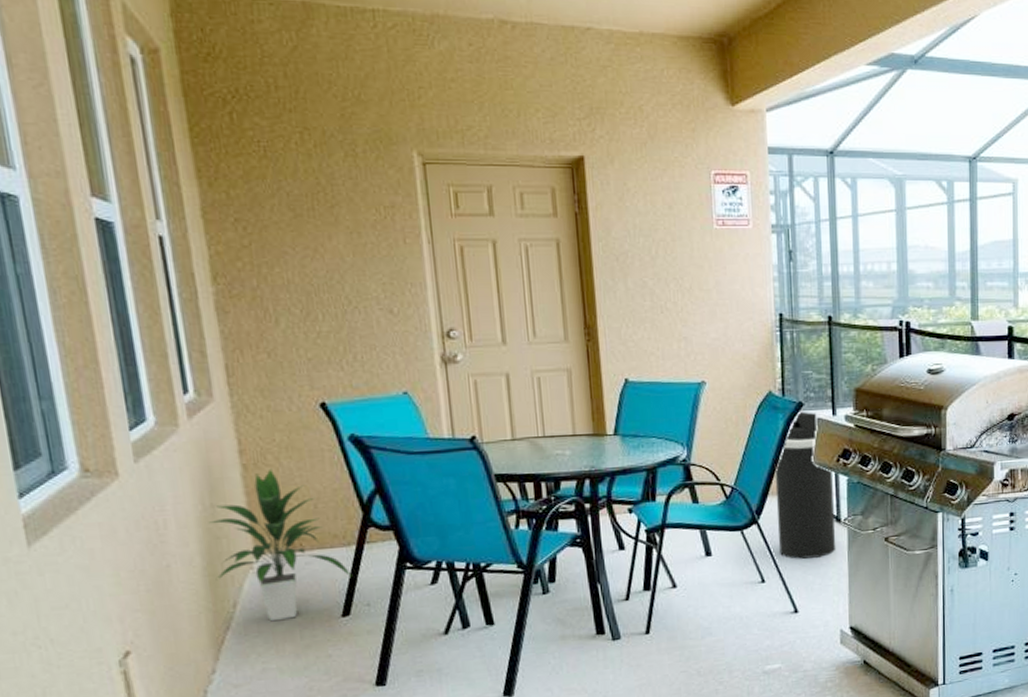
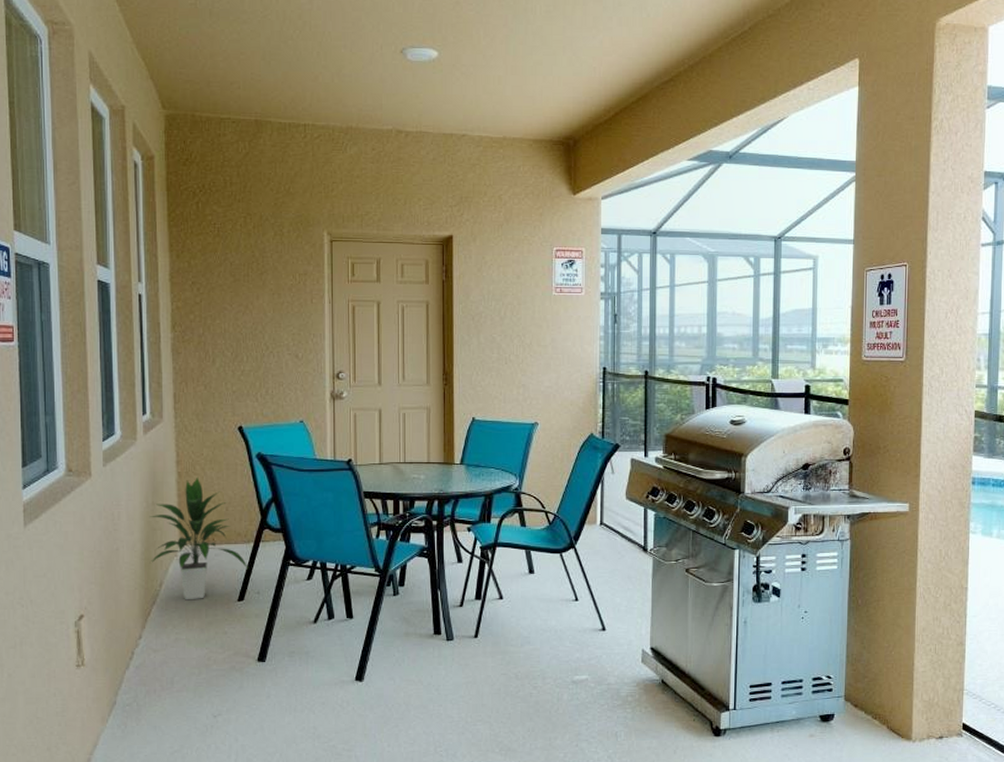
trash can: present [774,411,836,559] -> none [591,452,642,582]

